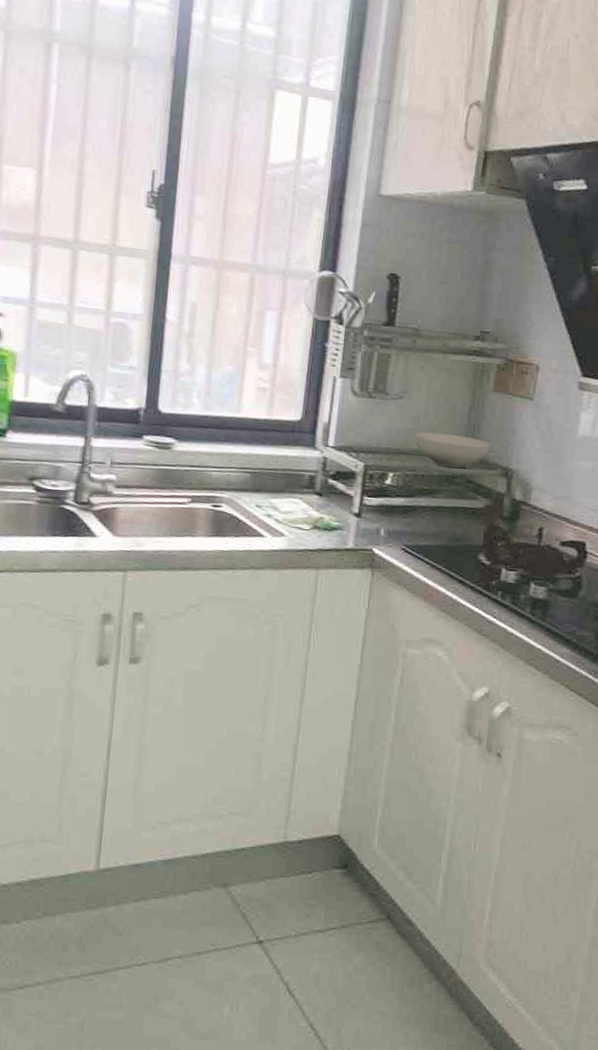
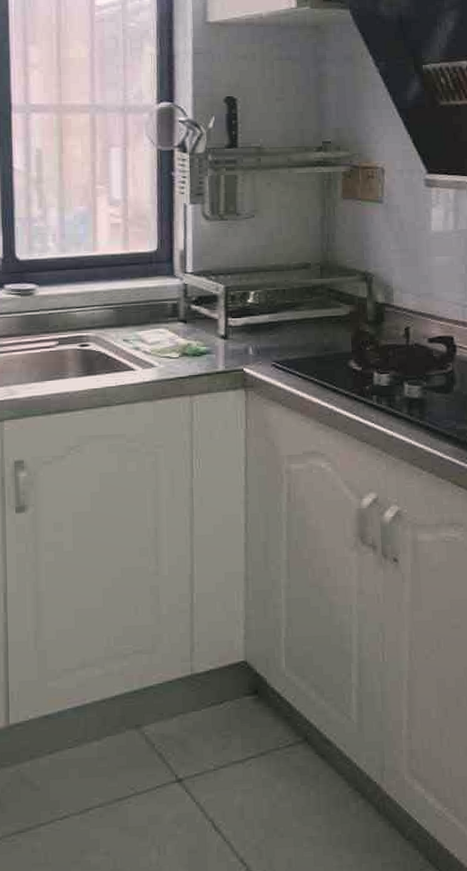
bowl: present [415,432,491,468] -> none [271,246,347,279]

